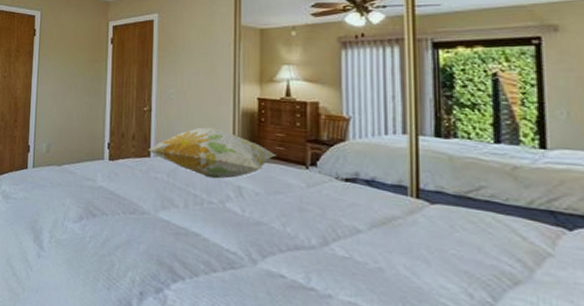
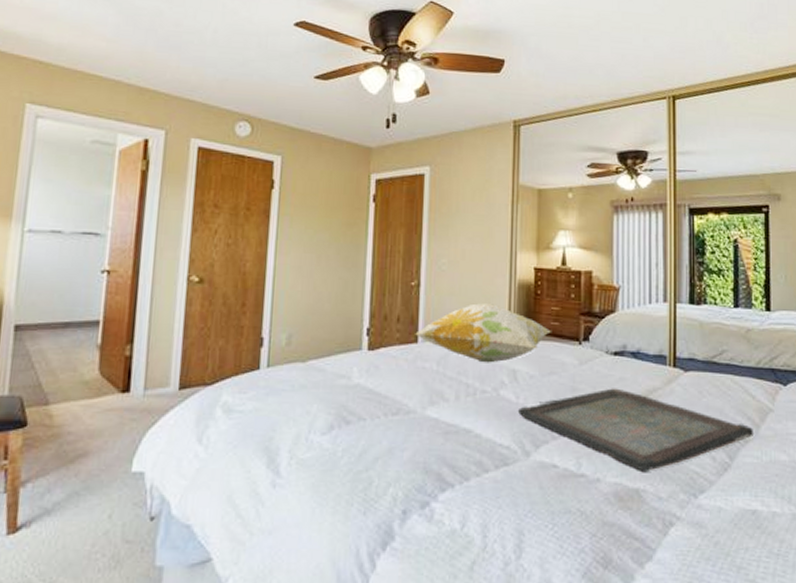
serving tray: none [243,212,527,297] -> present [517,388,754,471]

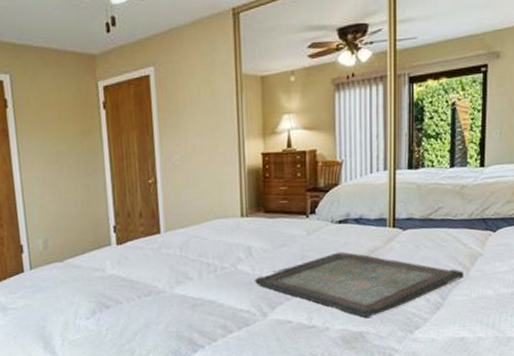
decorative pillow: present [415,303,551,363] -> none [157,191,280,244]

